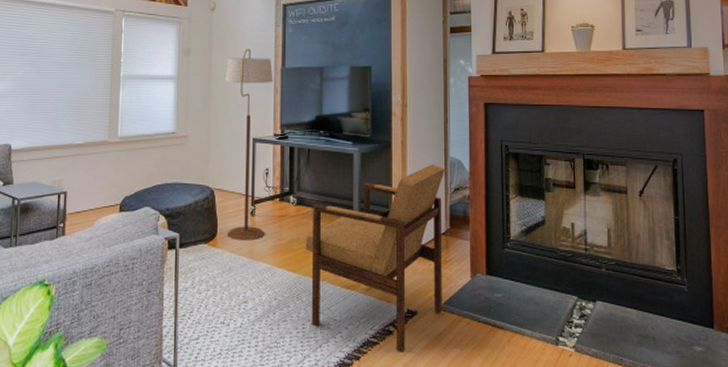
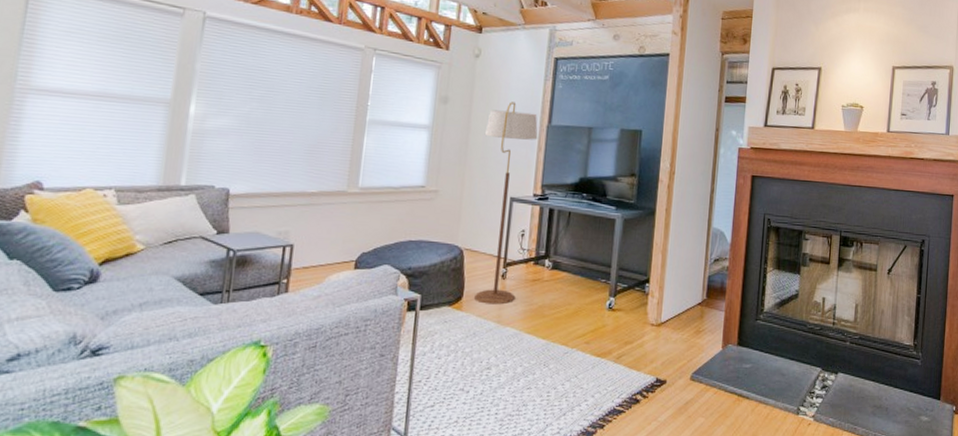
armchair: present [305,164,444,352] -> none [556,234,706,421]

